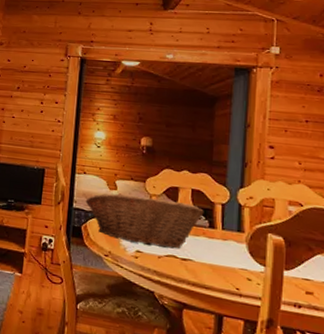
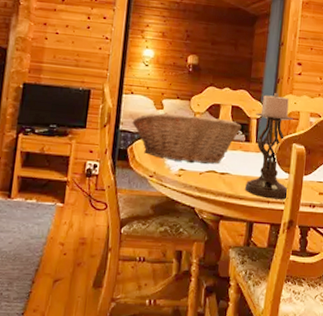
candle holder: none [210,177,267,295] -> present [244,92,293,200]

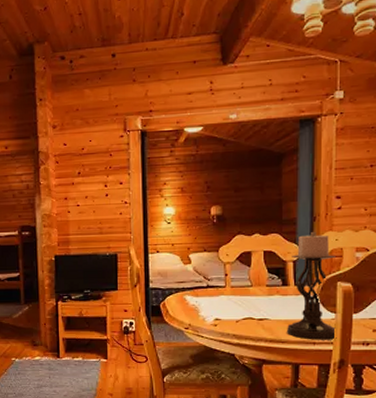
fruit basket: present [132,113,242,164] -> none [161,266,277,313]

